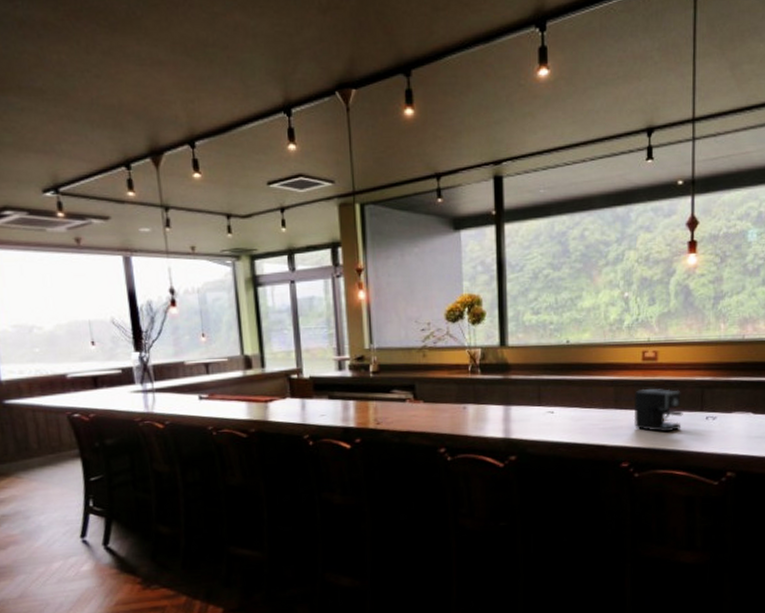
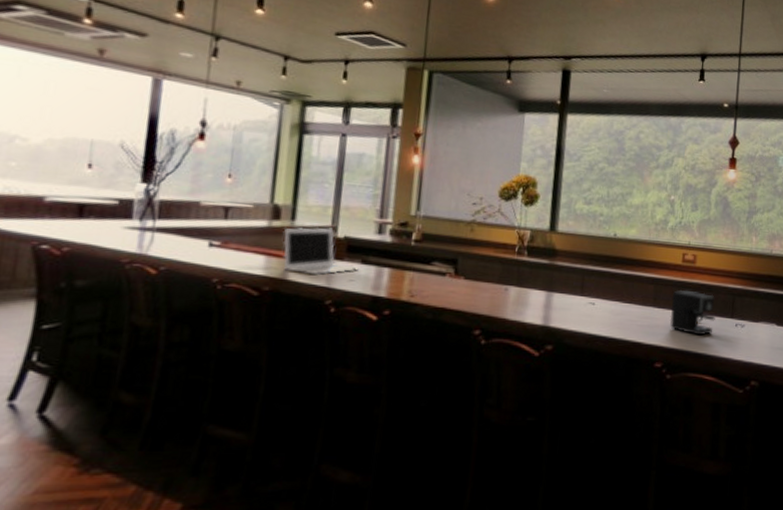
laptop: none [258,370,328,415] -> present [283,227,360,276]

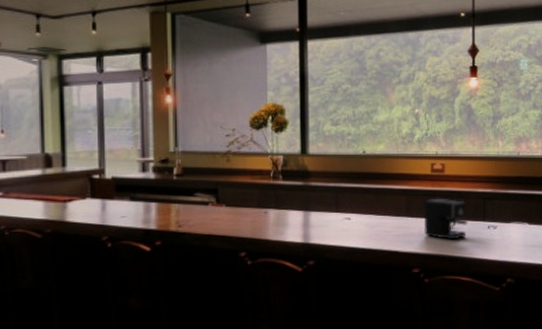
laptop: present [283,227,360,276] -> none [57,170,130,215]

